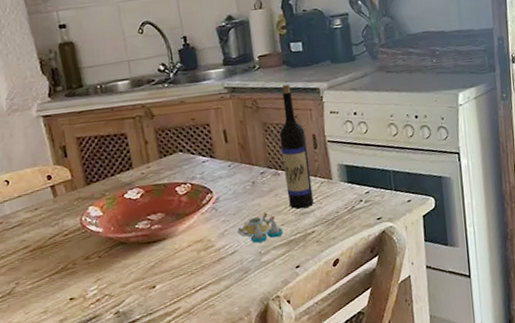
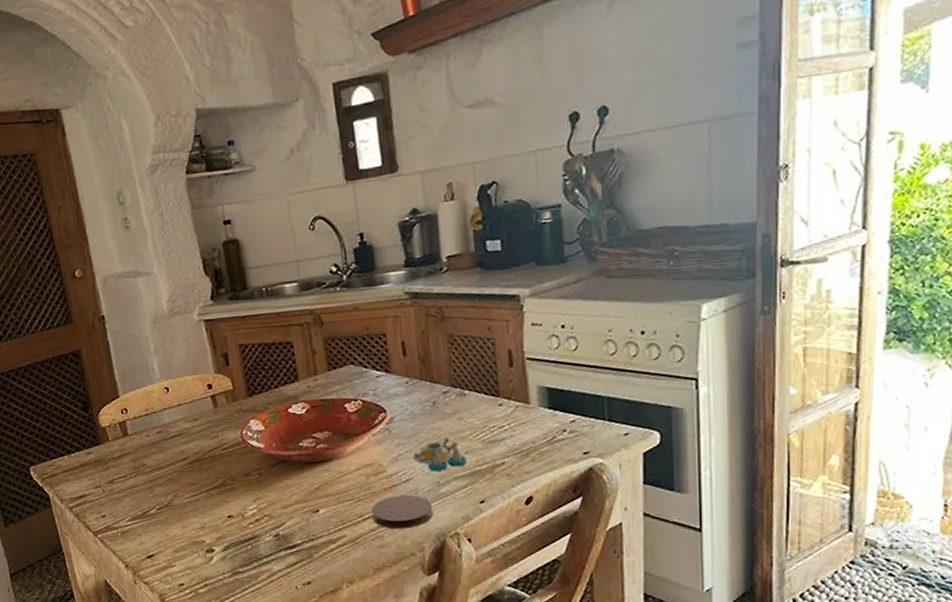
coaster: none [202,265,257,298] -> present [371,494,433,530]
wine bottle: present [279,84,314,209] -> none [467,289,505,436]

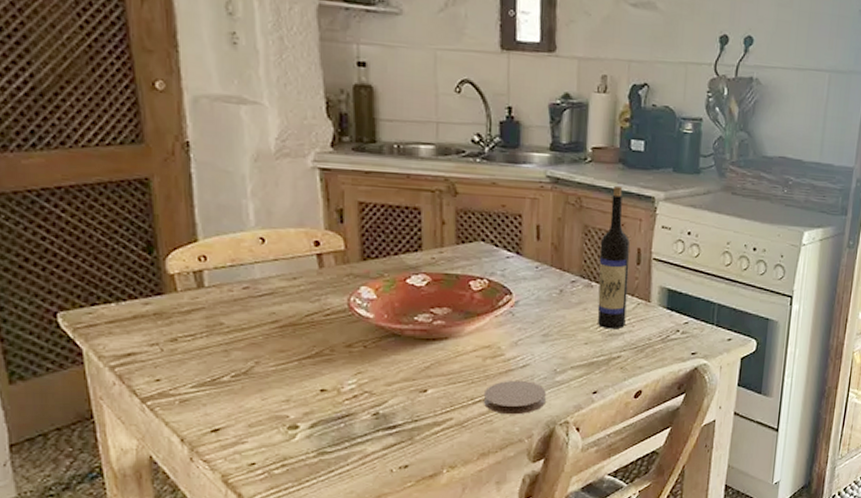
salt and pepper shaker set: present [413,438,468,472] -> none [533,327,586,359]
wine bottle: none [467,289,505,436] -> present [597,185,630,330]

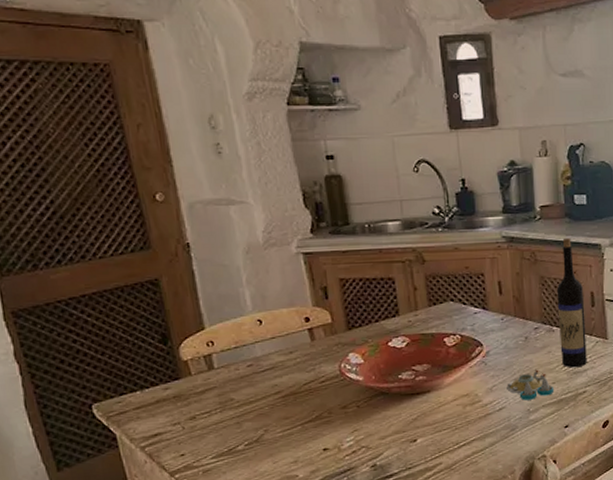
coaster: present [483,380,546,415] -> none [467,422,523,455]
salt and pepper shaker set: none [533,327,586,359] -> present [507,369,555,400]

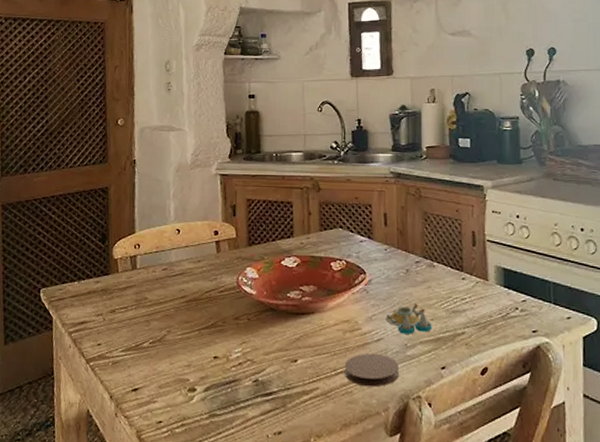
coaster: none [467,422,523,455] -> present [344,353,399,388]
wine bottle: present [556,237,587,368] -> none [439,177,467,307]

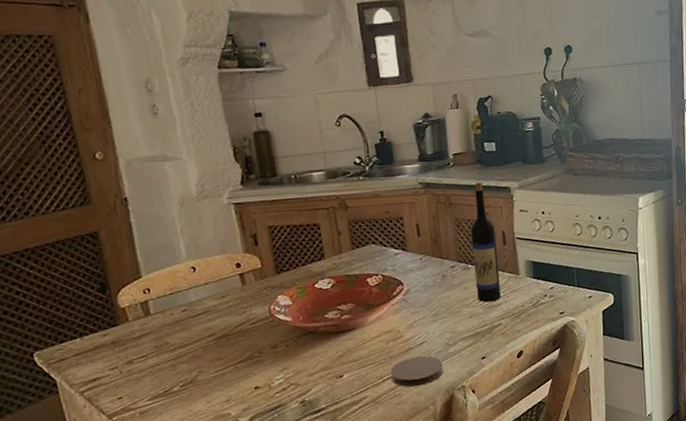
salt and pepper shaker set: present [386,303,433,334] -> none [426,305,471,335]
wine bottle: none [439,177,467,307] -> present [470,182,501,303]

